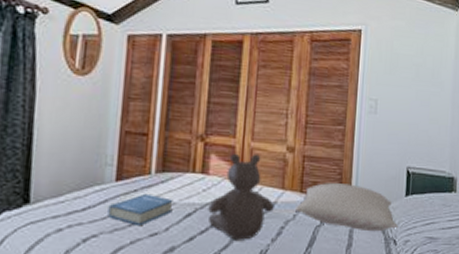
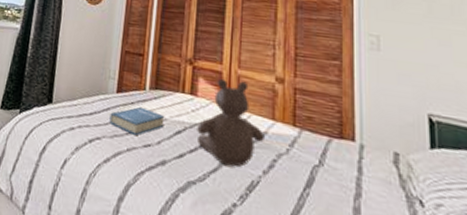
pillow: present [295,183,399,232] -> none [289,119,425,187]

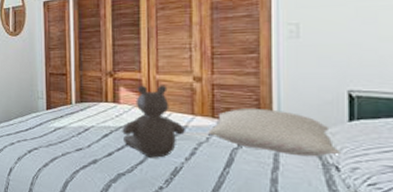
hardback book: present [109,106,165,136] -> none [43,118,92,143]
pillow: none [289,119,425,187] -> present [208,109,342,157]

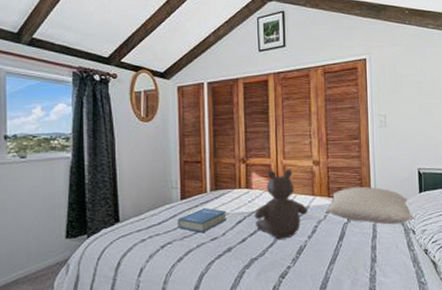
hardback book: none [43,118,92,143] -> present [177,207,227,234]

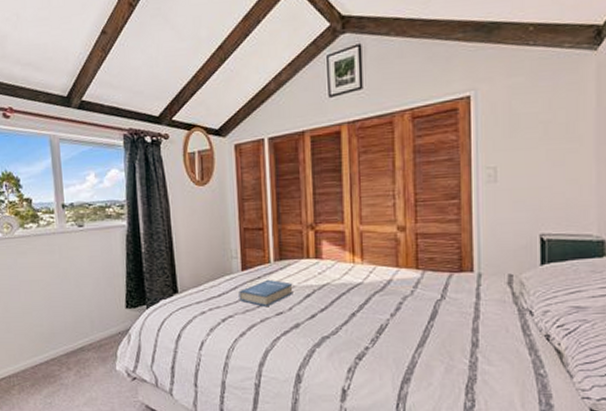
teddy bear: present [254,169,307,239] -> none [325,236,390,316]
pillow: present [325,187,416,225] -> none [413,257,535,304]

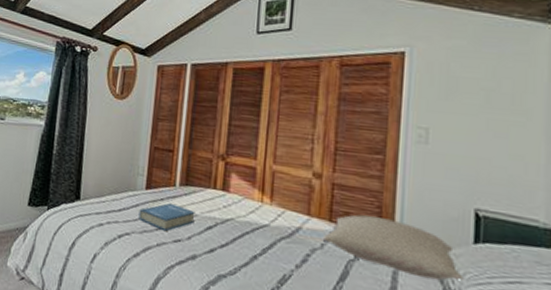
pillow: none [413,257,535,304] -> present [323,214,464,281]

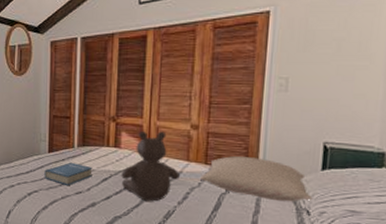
teddy bear: none [228,174,299,261] -> present [121,130,180,202]

